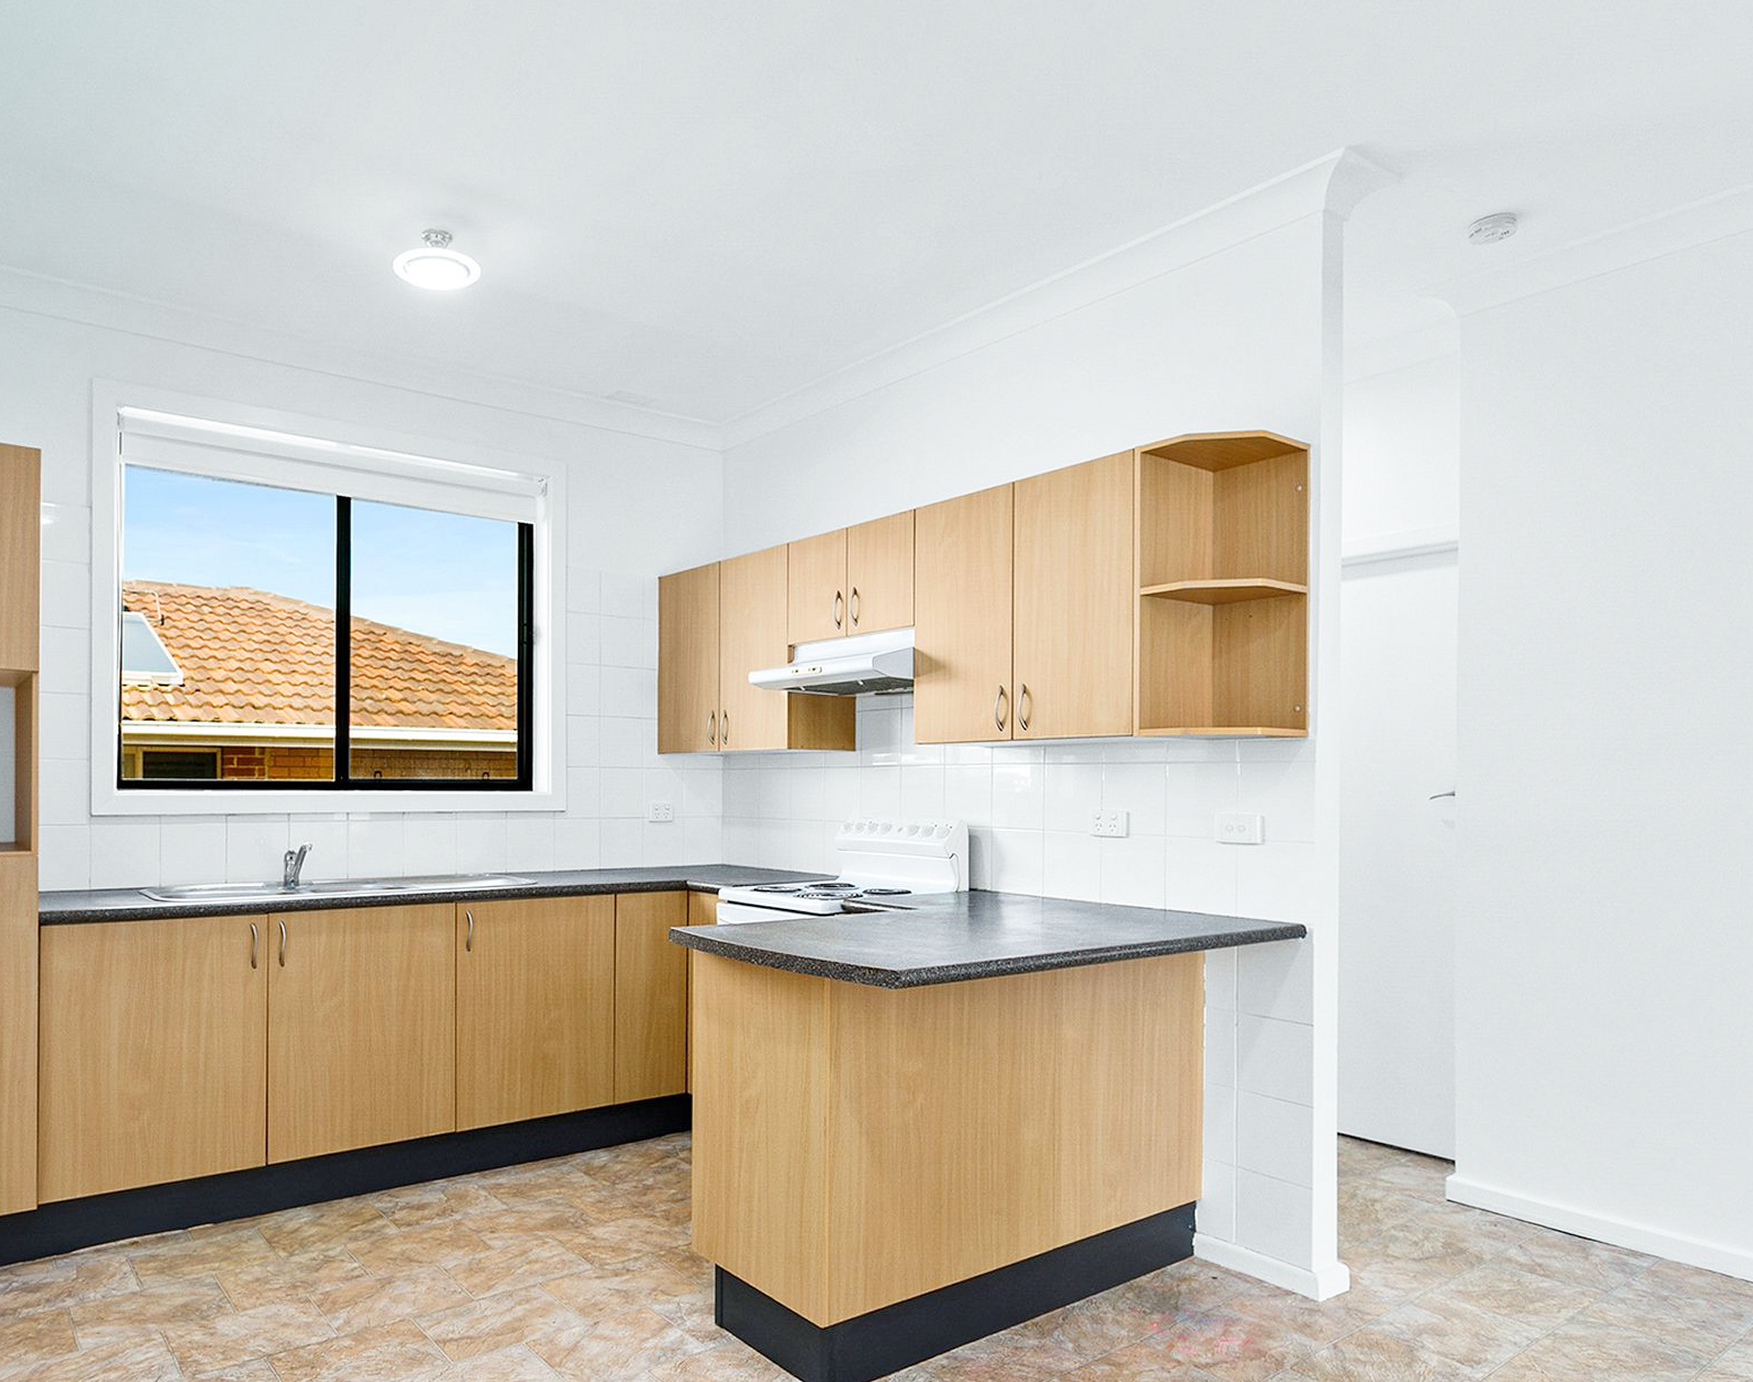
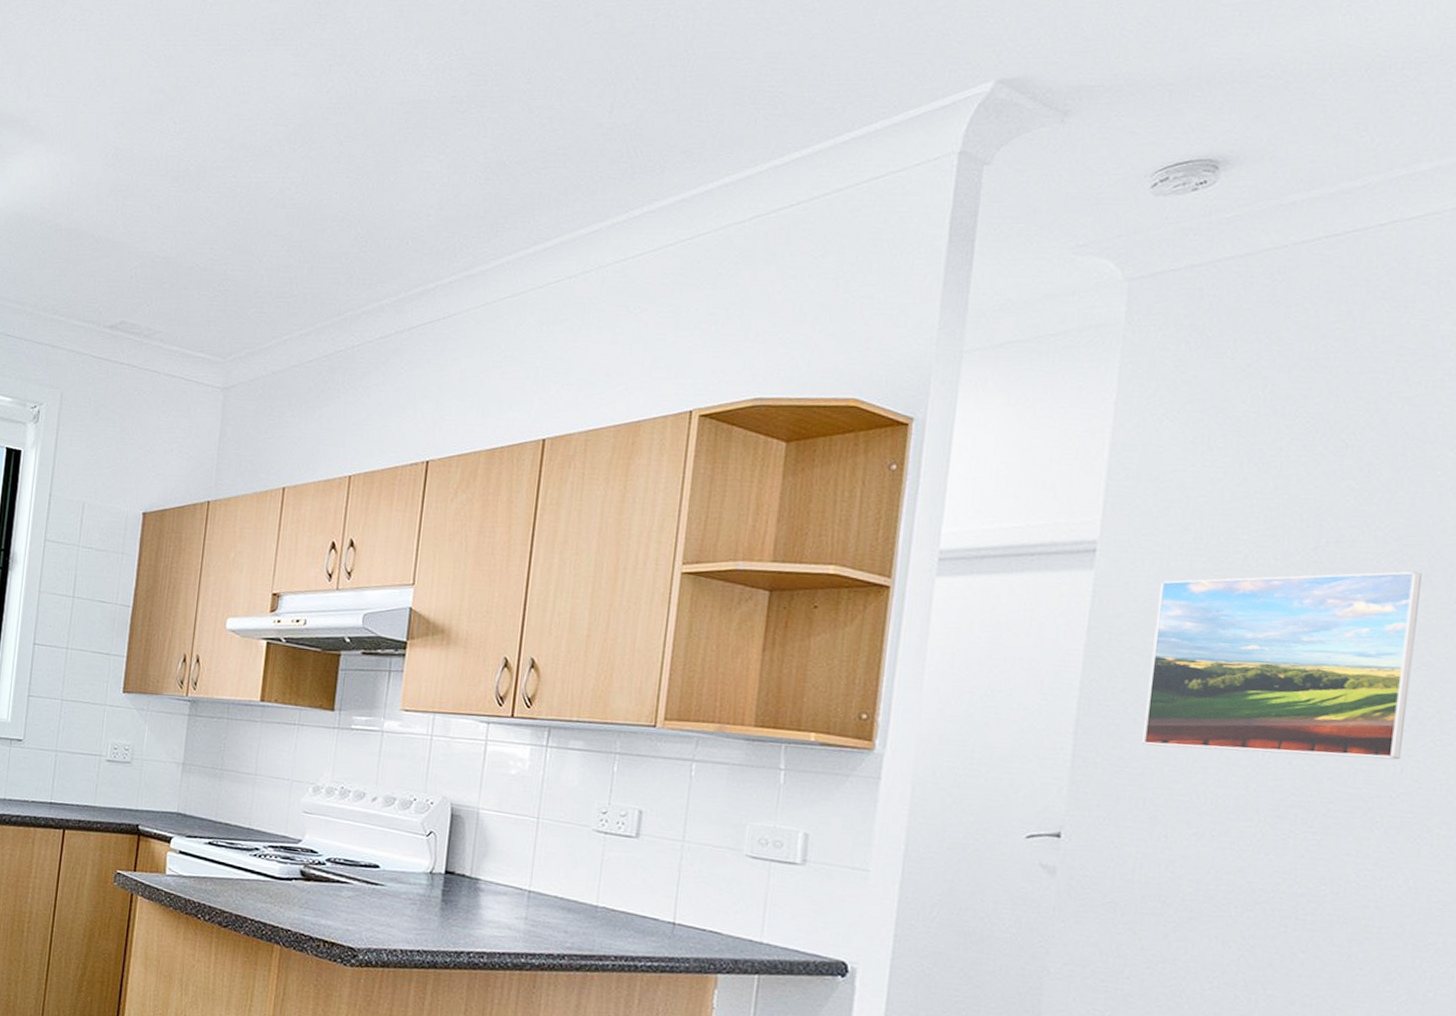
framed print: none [1506,548,1688,710] -> present [1141,571,1422,760]

